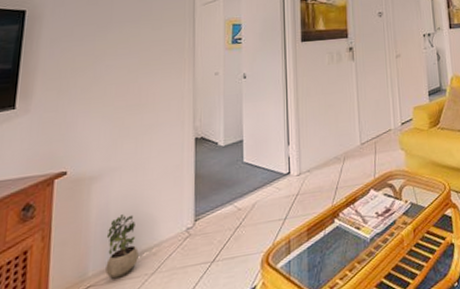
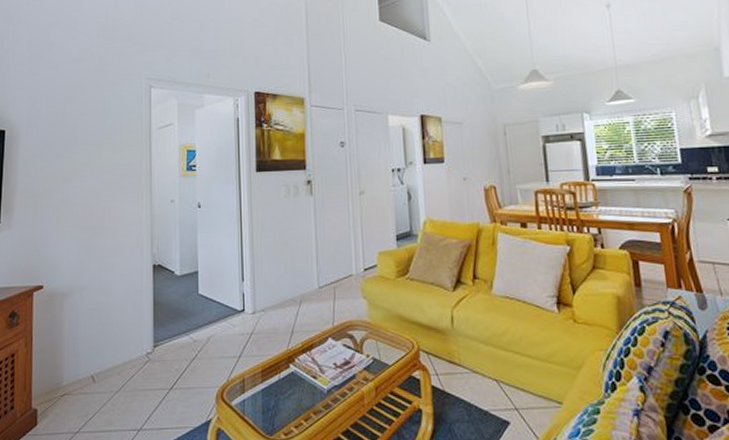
potted plant: present [105,214,139,280] -> none [77,332,105,392]

